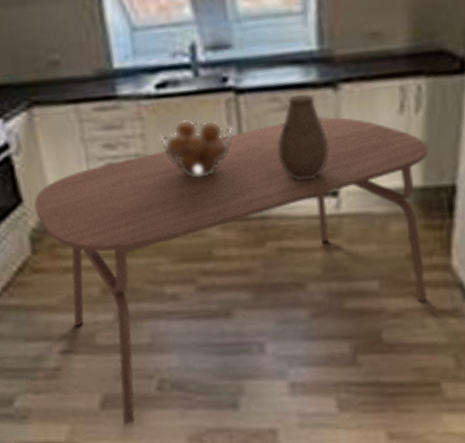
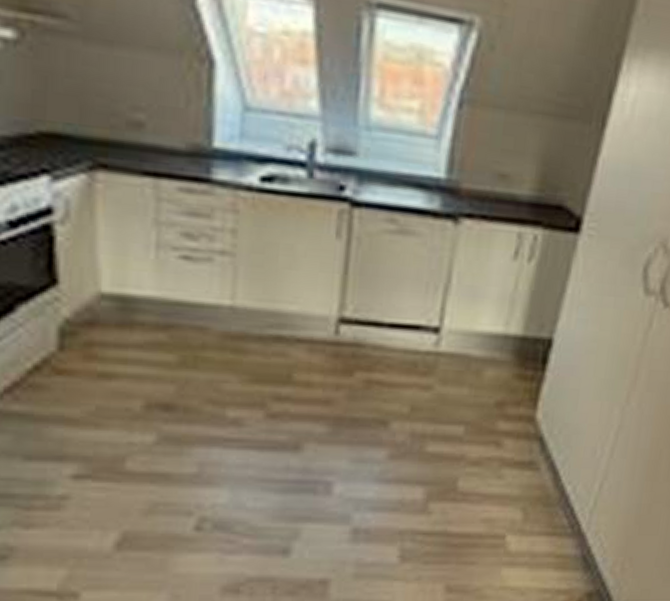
dining table: present [34,116,429,425] -> none [74,246,535,571]
fruit basket: present [159,119,233,178] -> none [254,221,340,290]
vase: present [277,94,329,181] -> none [385,221,439,312]

